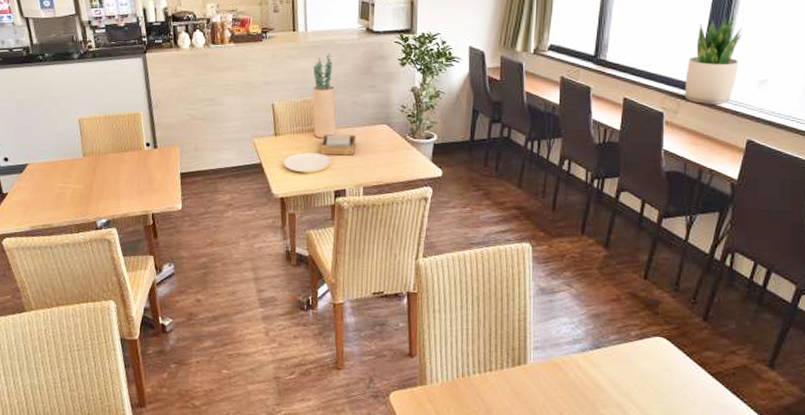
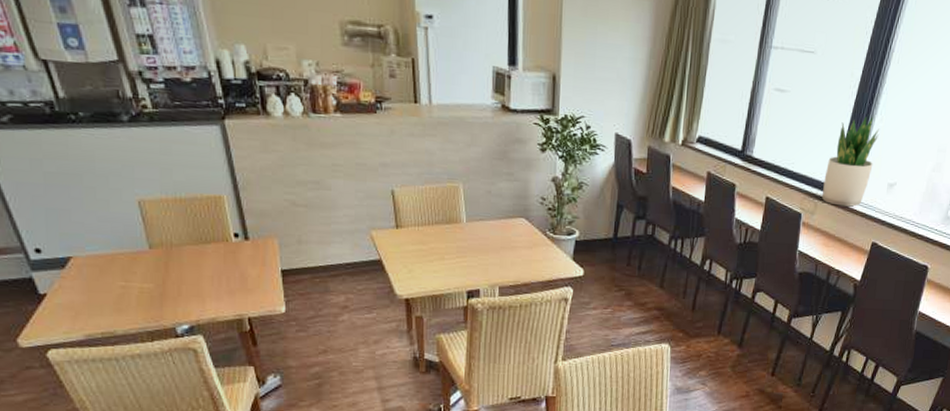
plate: present [283,152,332,173] -> none [407,248,464,272]
vase: present [312,53,336,139] -> none [439,132,468,233]
napkin holder: present [319,133,357,156] -> none [449,227,491,253]

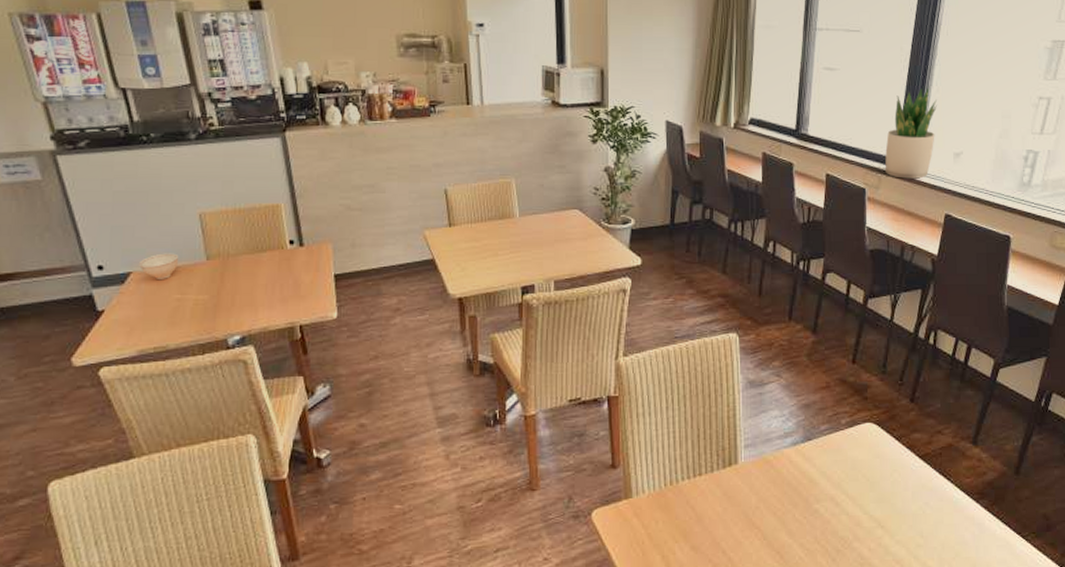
bowl: none [77,239,121,267] -> present [138,253,179,281]

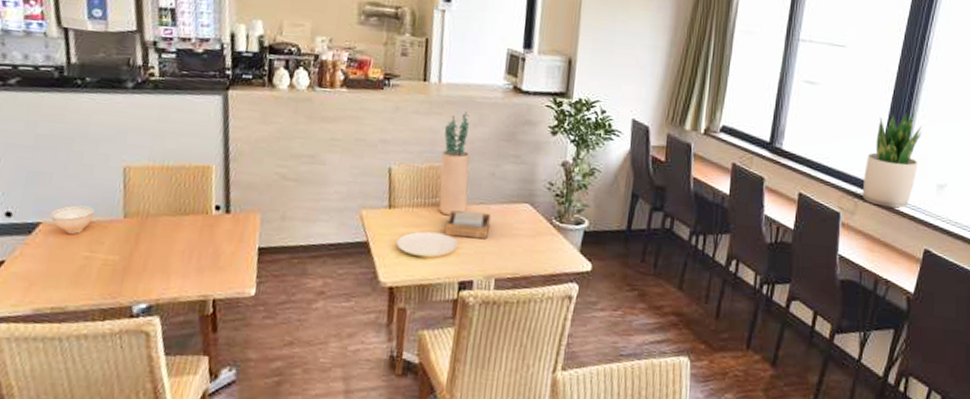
plate: none [460,245,518,268] -> present [396,231,459,258]
vase: none [491,129,521,228] -> present [438,111,471,216]
napkin holder: none [503,221,545,246] -> present [444,210,492,240]

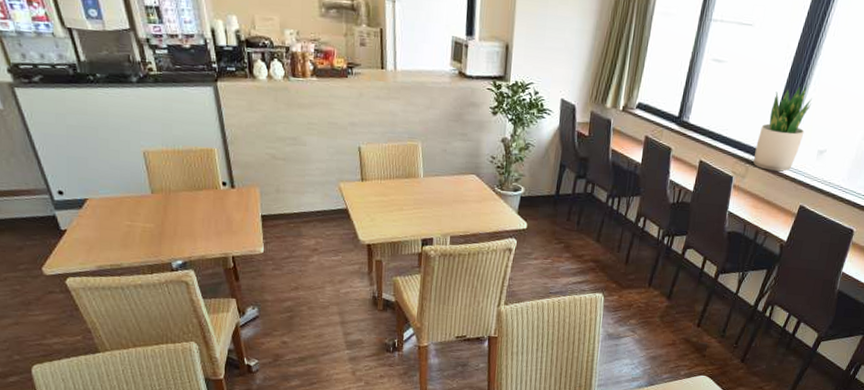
bowl: present [49,205,95,235] -> none [92,184,128,208]
plate: present [396,231,459,258] -> none [370,199,420,221]
vase: present [438,111,471,216] -> none [400,96,425,186]
napkin holder: present [444,210,492,240] -> none [407,181,445,205]

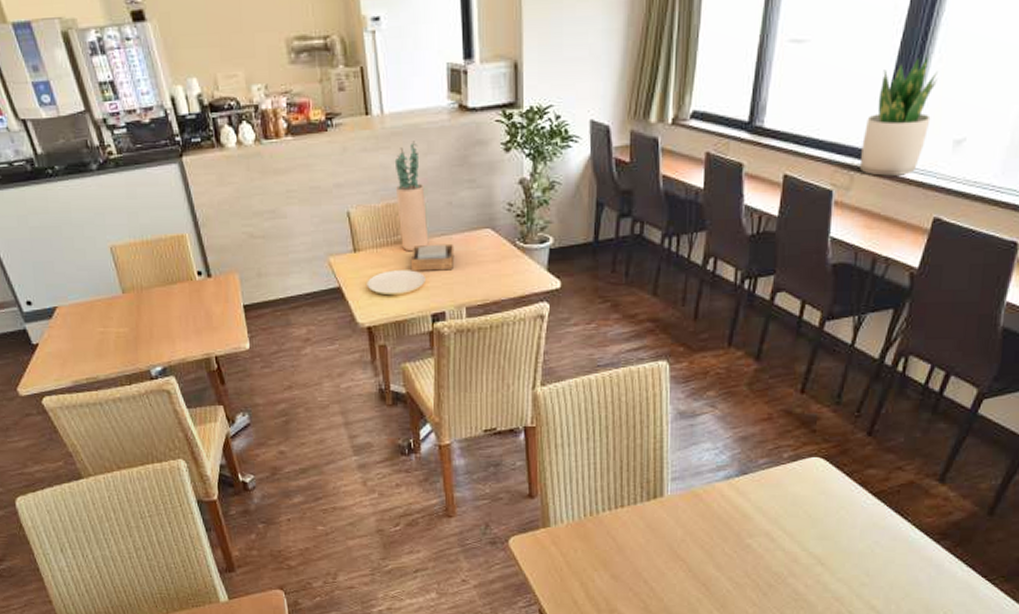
plate: none [370,199,420,221] -> present [367,270,427,296]
vase: none [400,96,425,186] -> present [394,141,429,252]
napkin holder: none [407,181,445,205] -> present [410,243,455,271]

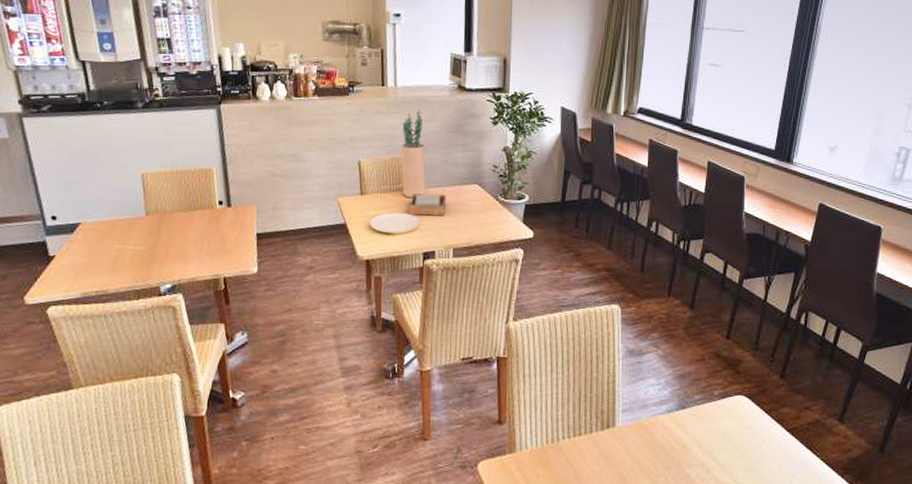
planter: present [860,58,938,176] -> none [764,86,814,170]

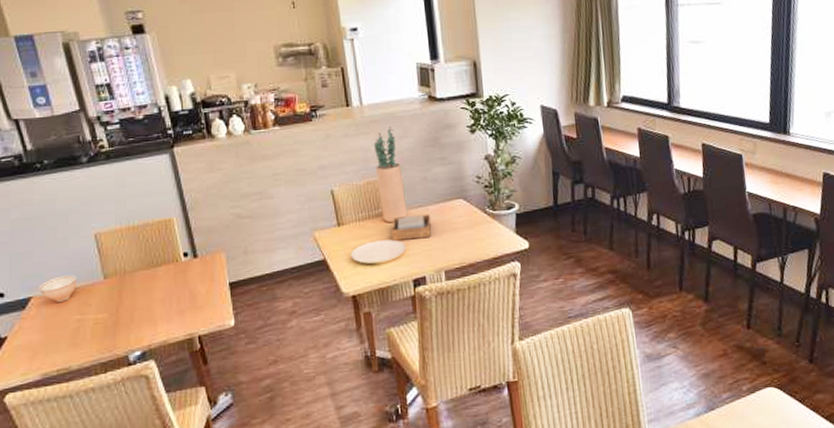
bowl: none [86,207,122,232] -> present [37,275,77,303]

